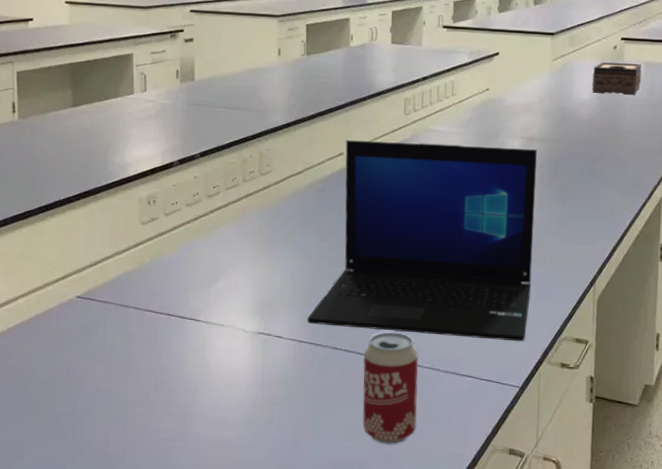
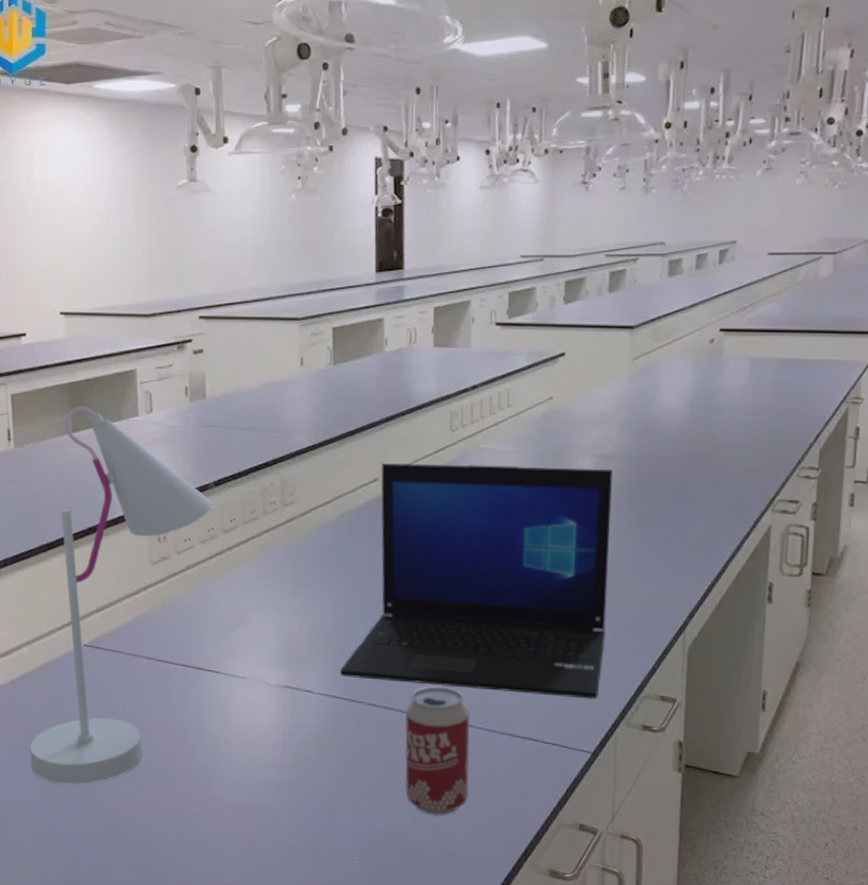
desk lamp: none [22,83,198,425] -> present [29,405,212,785]
tissue box: present [592,62,642,96] -> none [682,360,746,401]

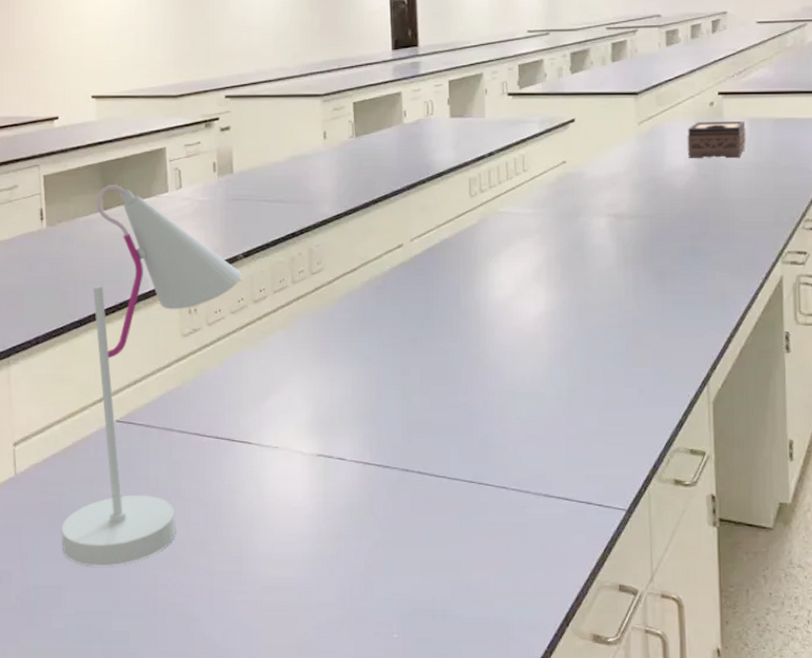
laptop: present [340,463,613,700] -> none [373,228,631,456]
beverage can: present [405,686,470,816] -> none [439,449,506,582]
tissue box: none [682,360,746,401] -> present [687,121,746,159]

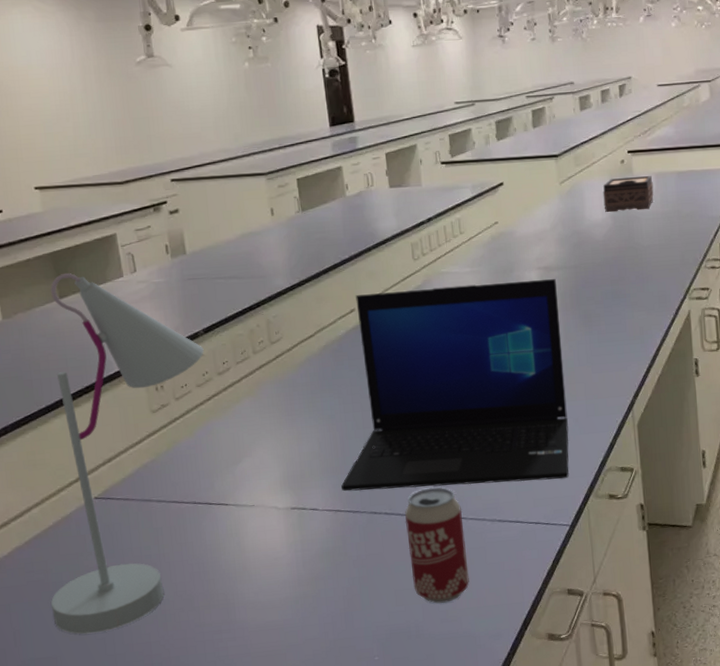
laptop: none [373,228,631,456] -> present [341,279,569,492]
beverage can: none [439,449,506,582] -> present [405,487,469,604]

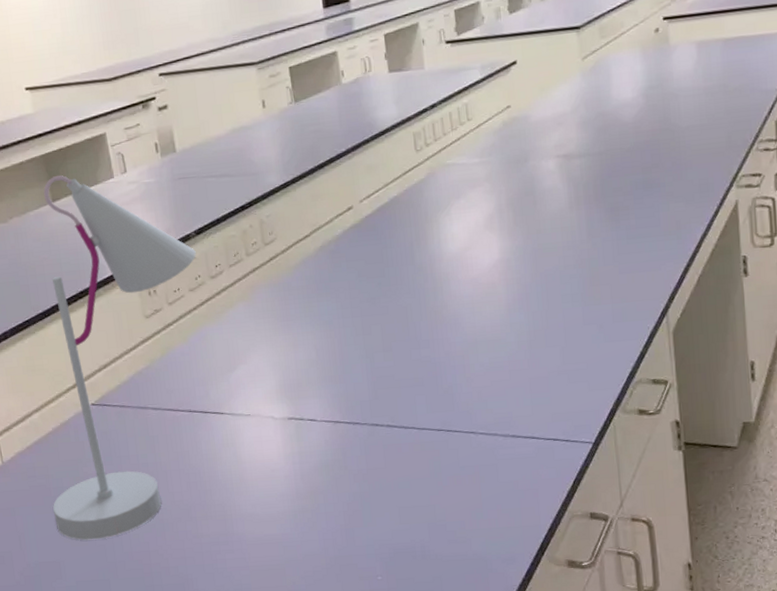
laptop: present [341,279,569,492] -> none [340,168,592,402]
beverage can: present [405,487,469,604] -> none [409,398,480,523]
tissue box: present [603,176,654,213] -> none [633,45,695,91]

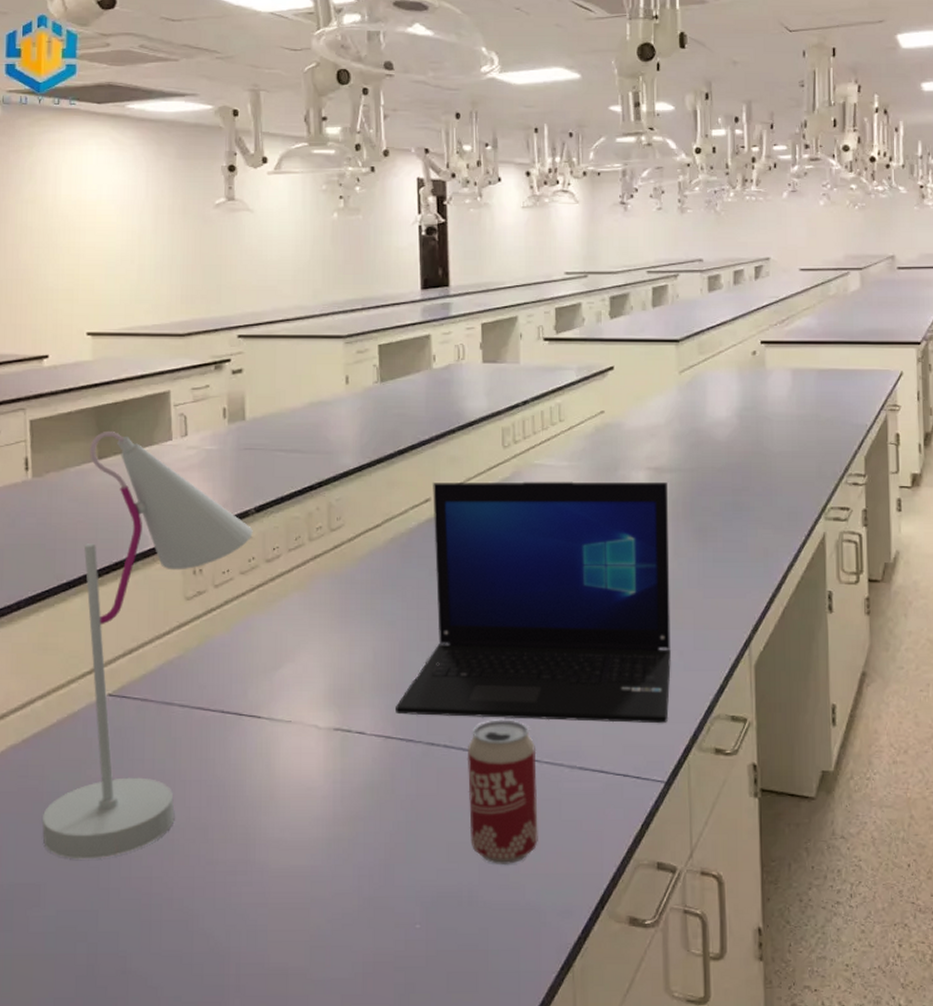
laptop: none [340,168,592,402] -> present [396,481,671,724]
beverage can: none [409,398,480,523] -> present [467,719,538,864]

